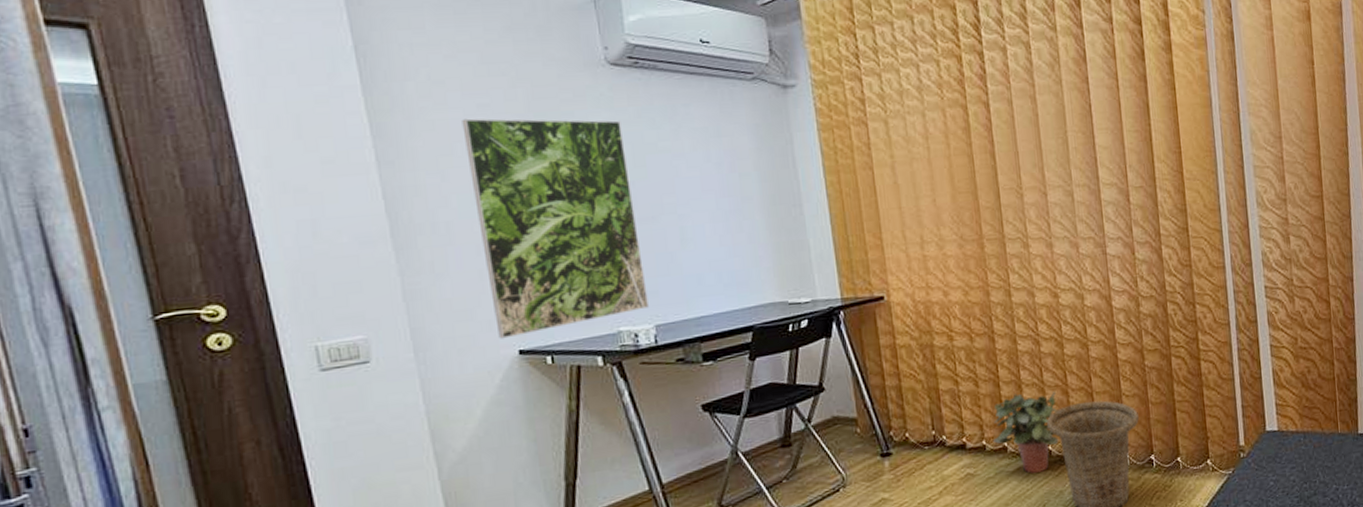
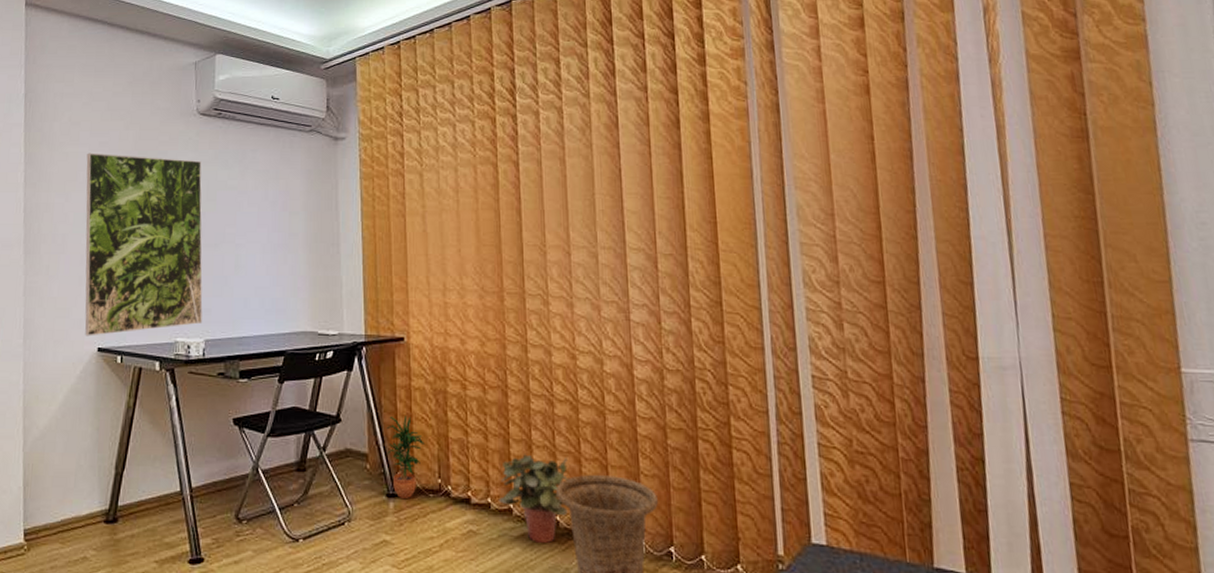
potted plant: none [874,375,915,456] -> present [386,416,425,498]

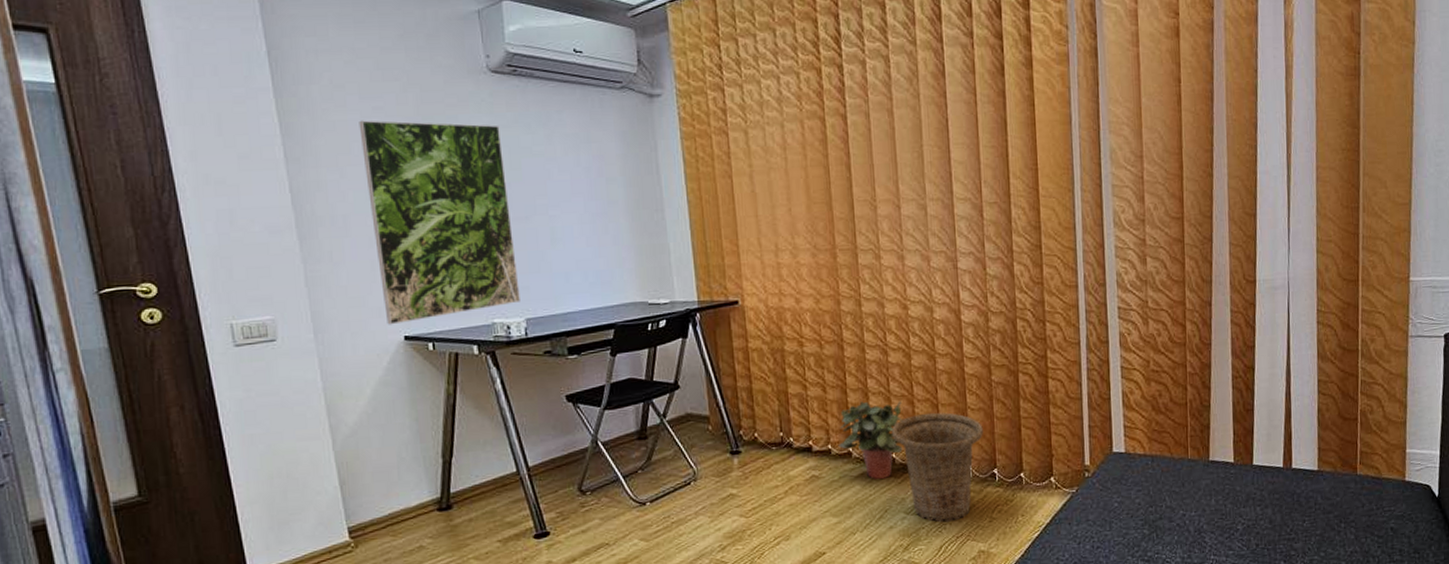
potted plant: present [386,416,425,498] -> none [726,376,765,454]

